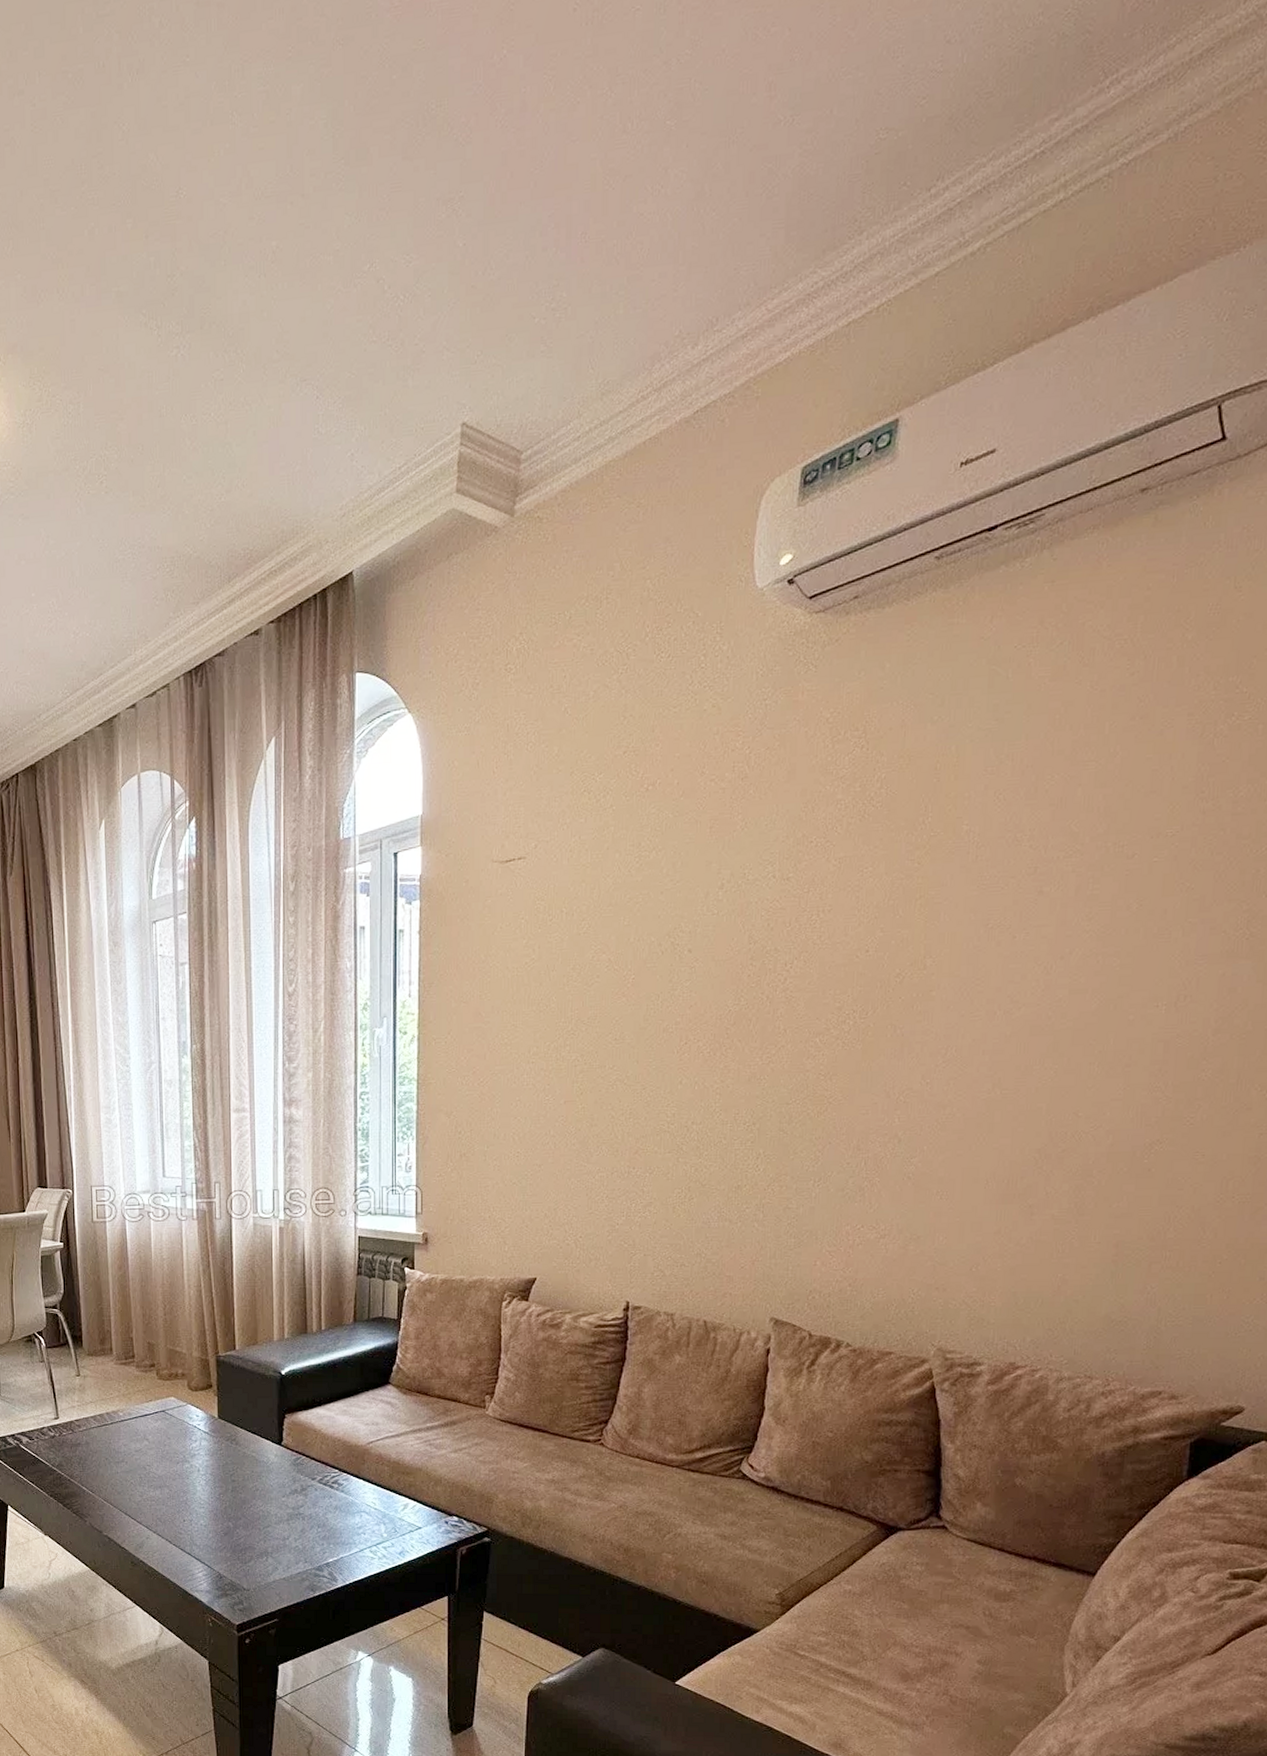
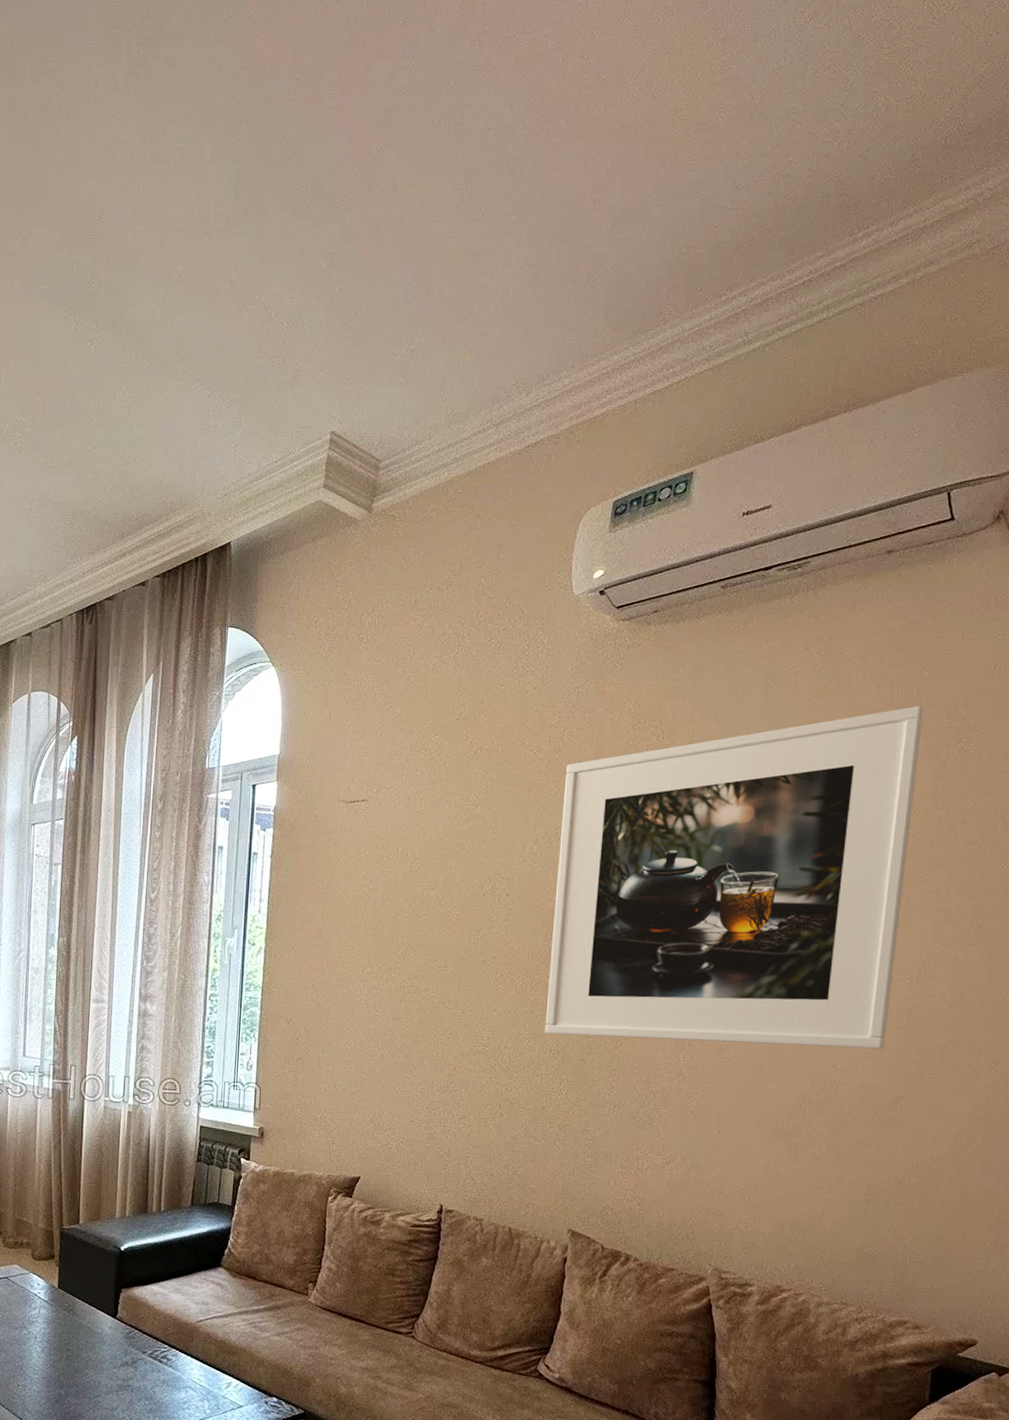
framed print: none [737,677,1187,1105] -> present [544,705,924,1049]

